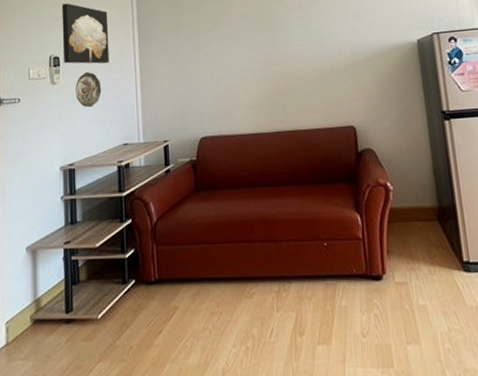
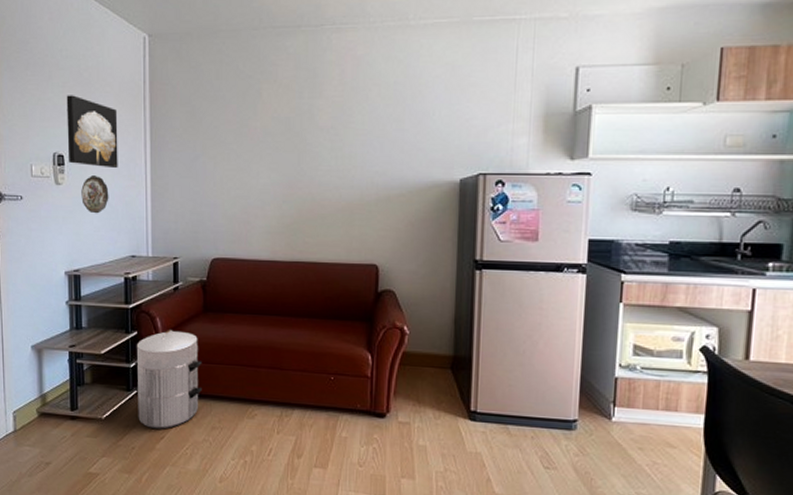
waste bin: none [129,214,198,323] -> present [134,330,202,429]

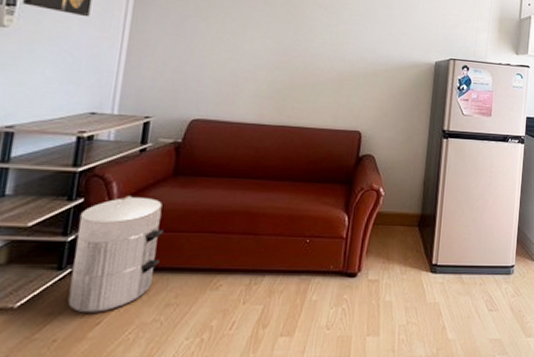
decorative plate: present [81,176,109,214] -> none [32,21,73,64]

